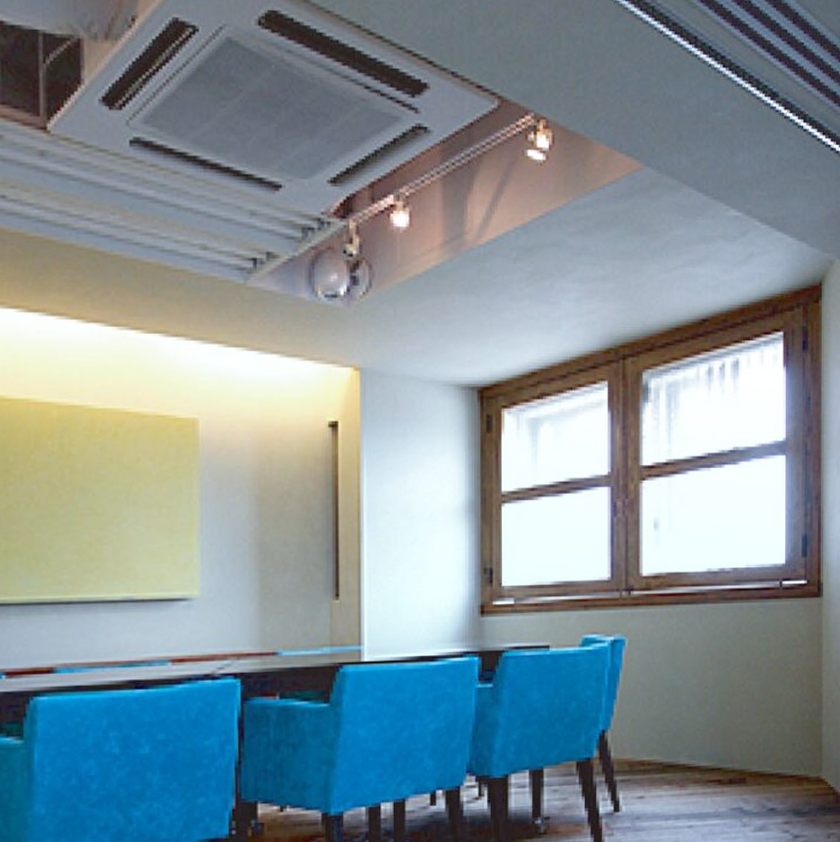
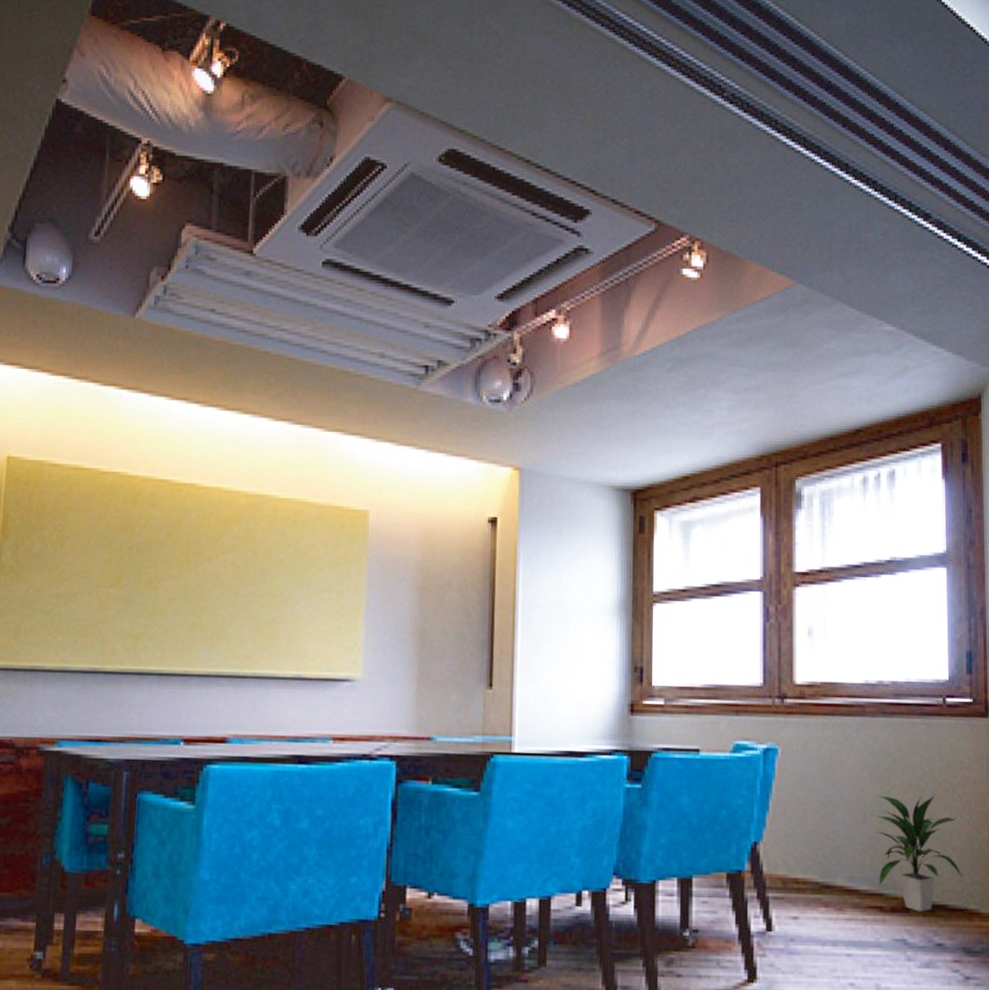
indoor plant: none [715,674,794,781] -> present [875,795,963,912]

